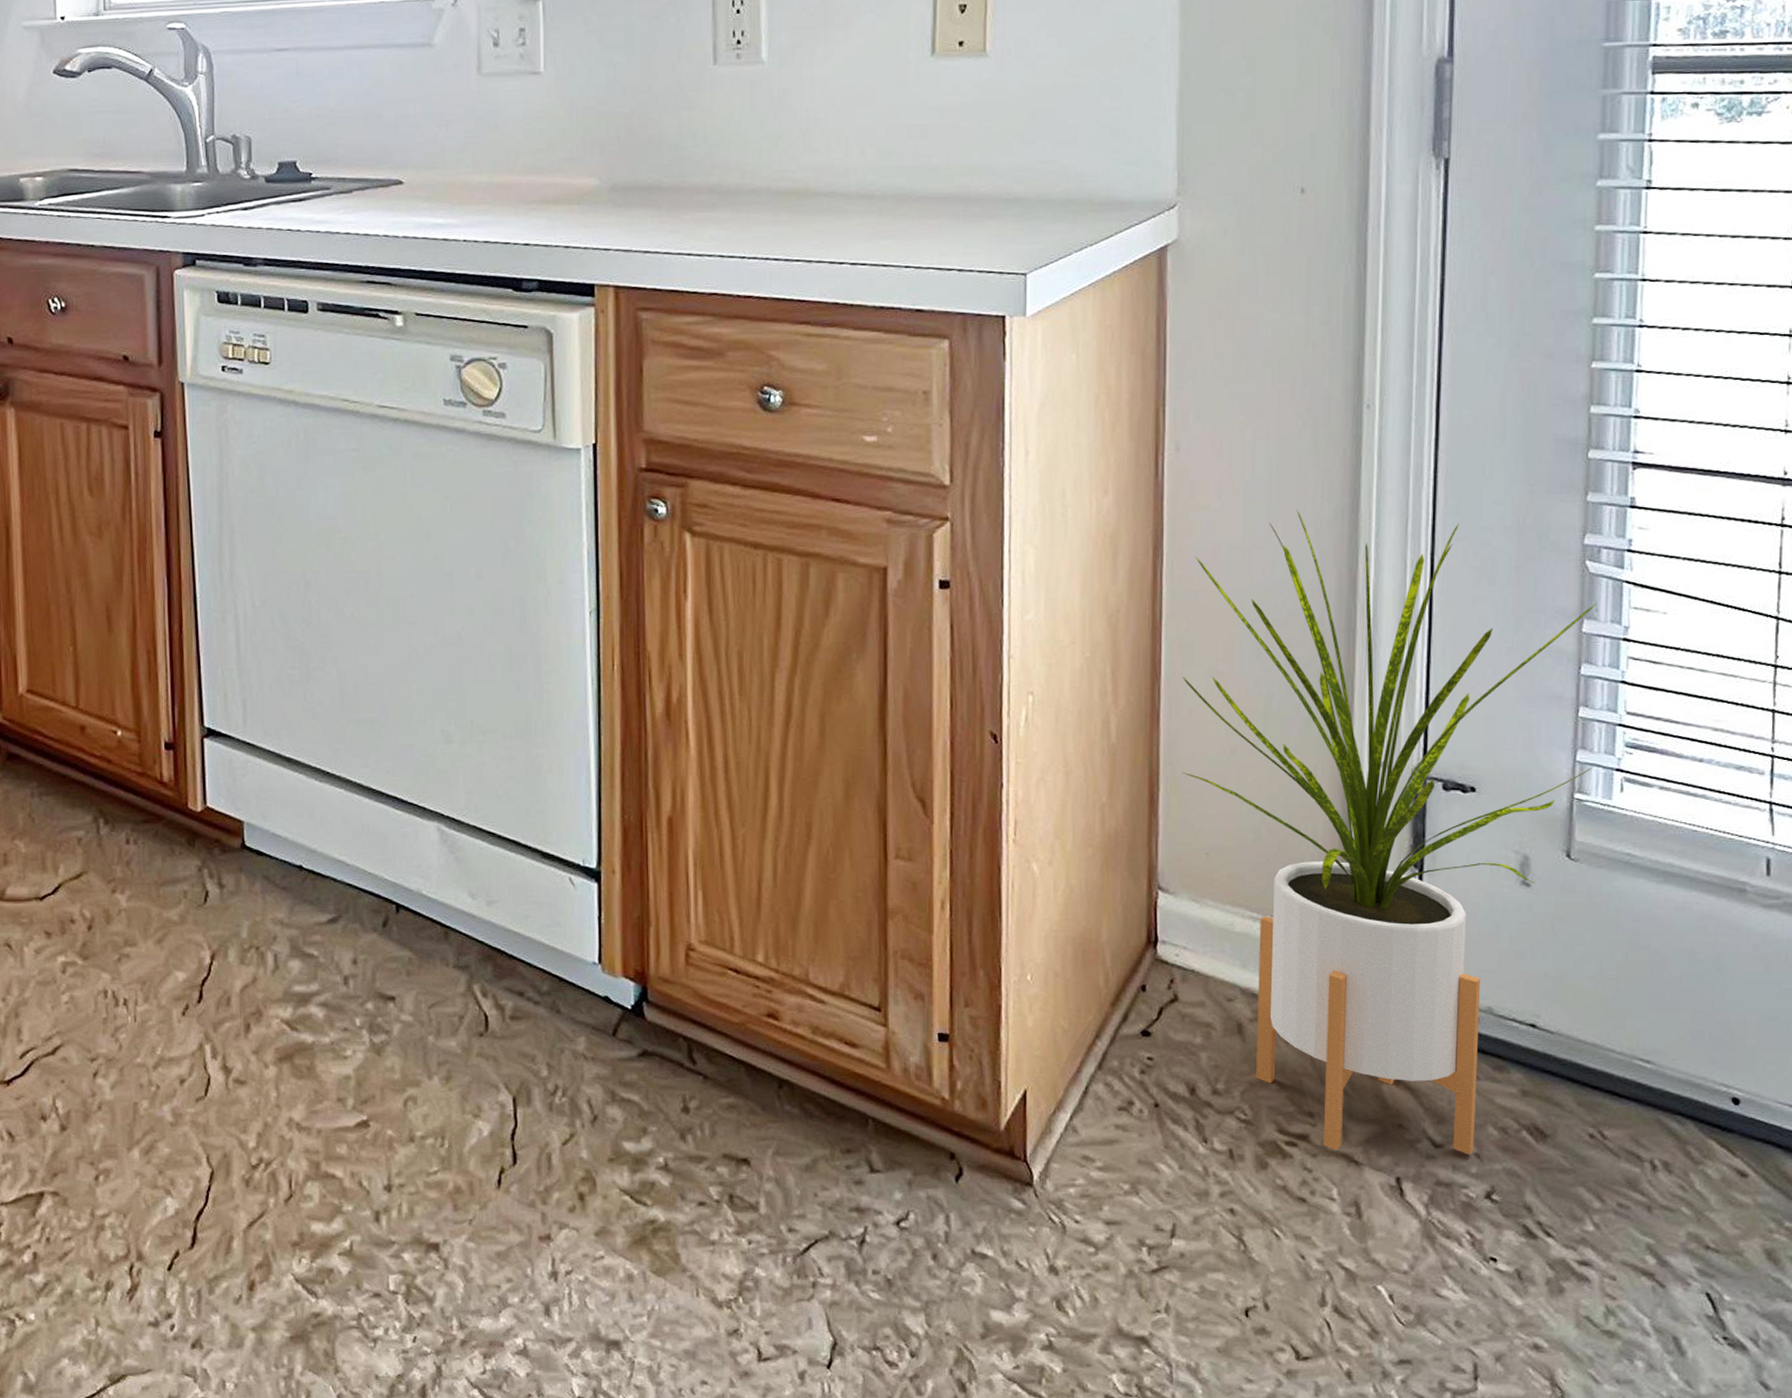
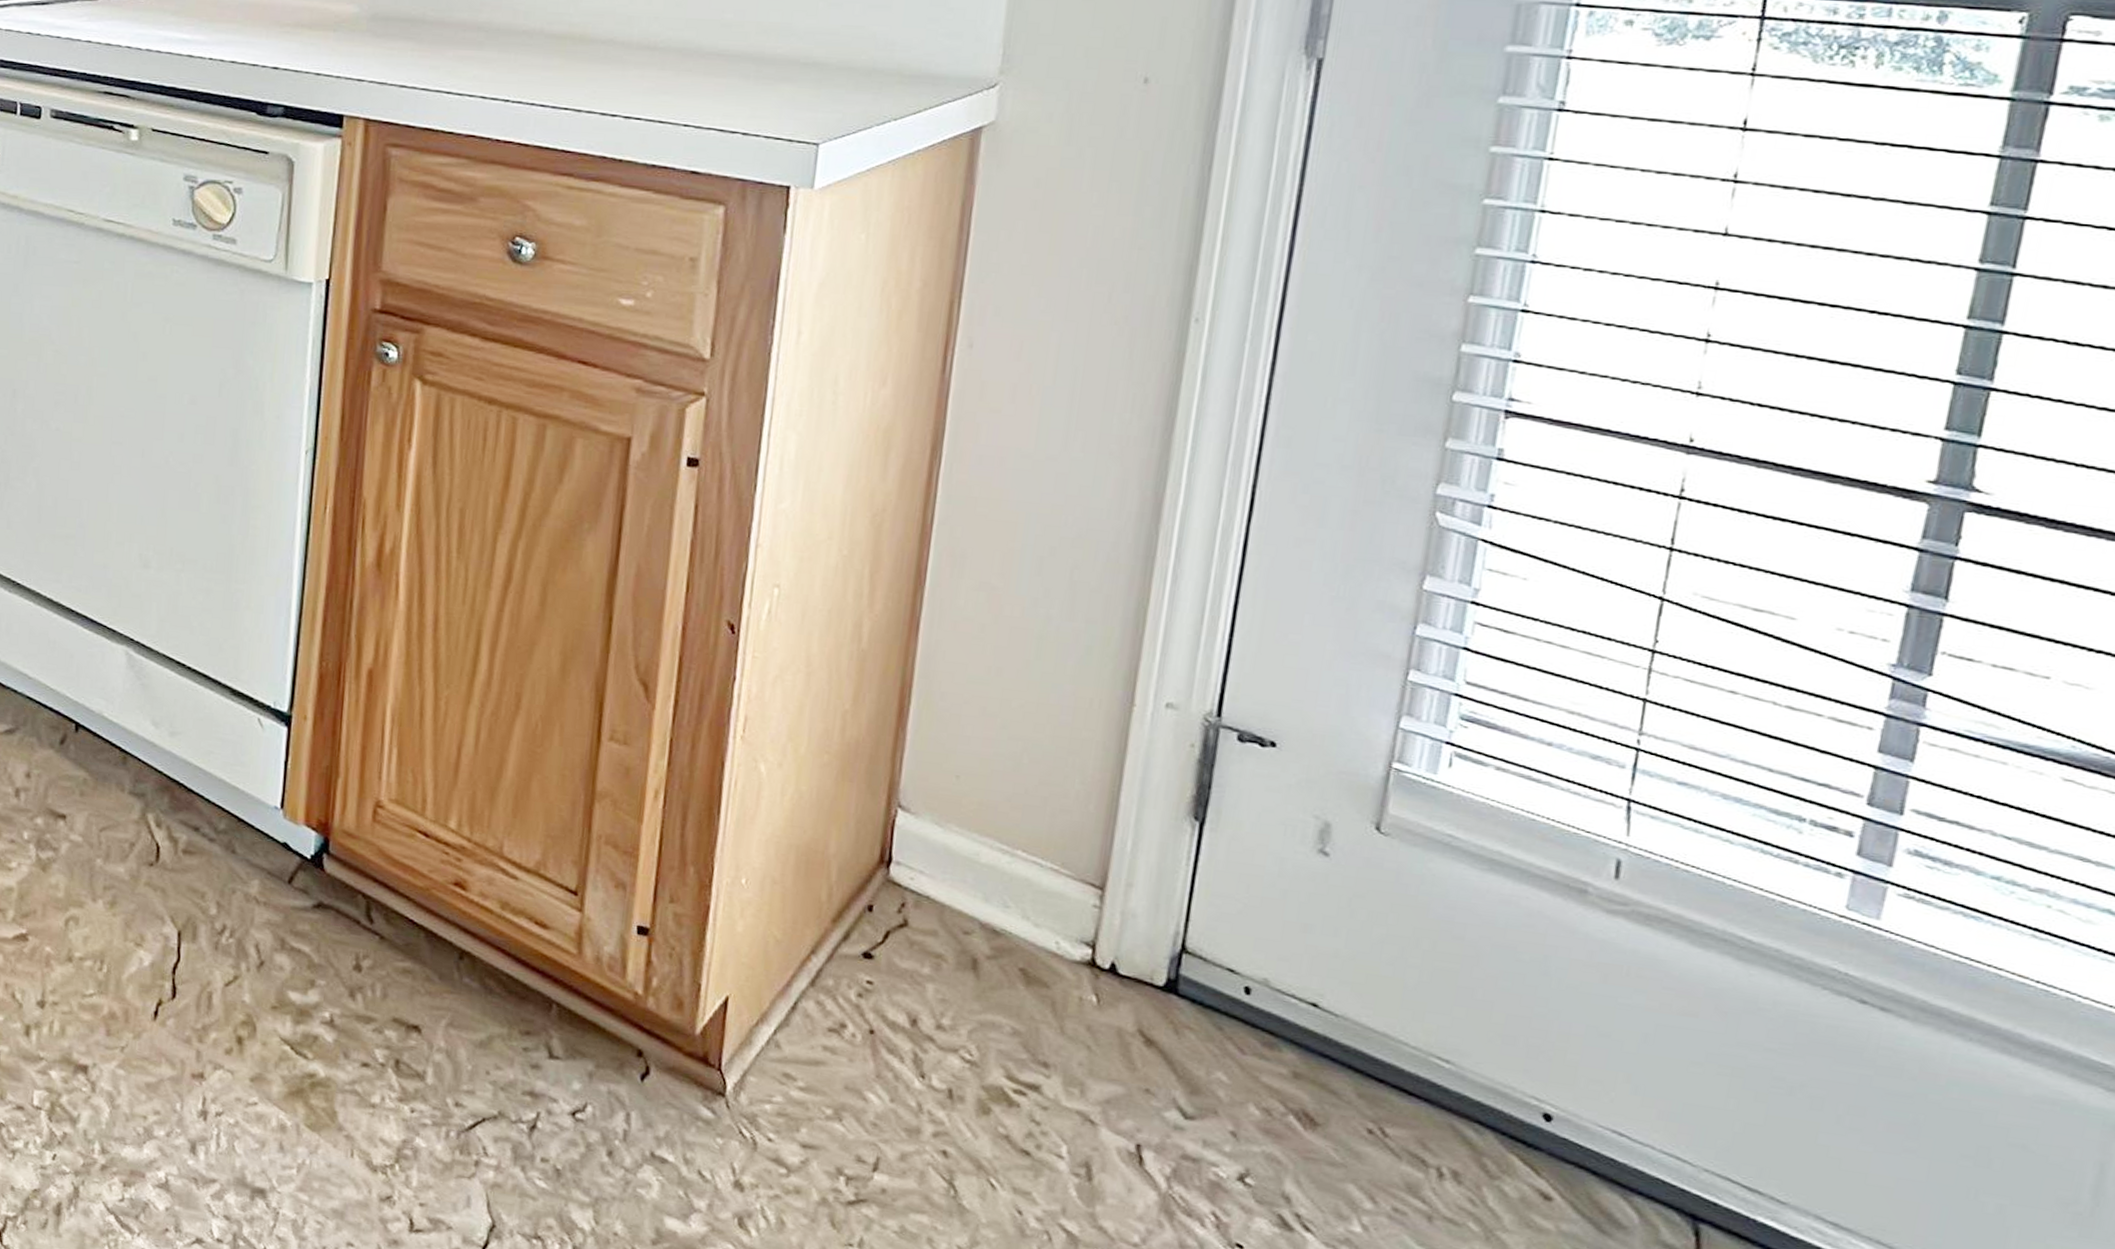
house plant: present [1181,510,1597,1155] -> none [938,424,1444,1132]

